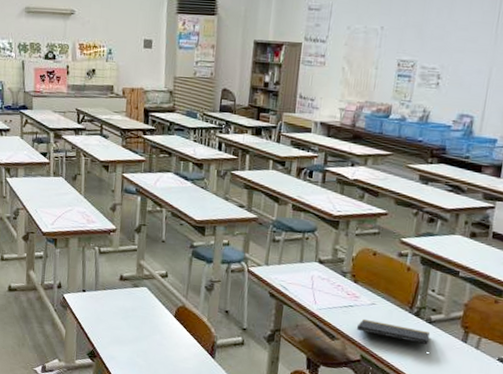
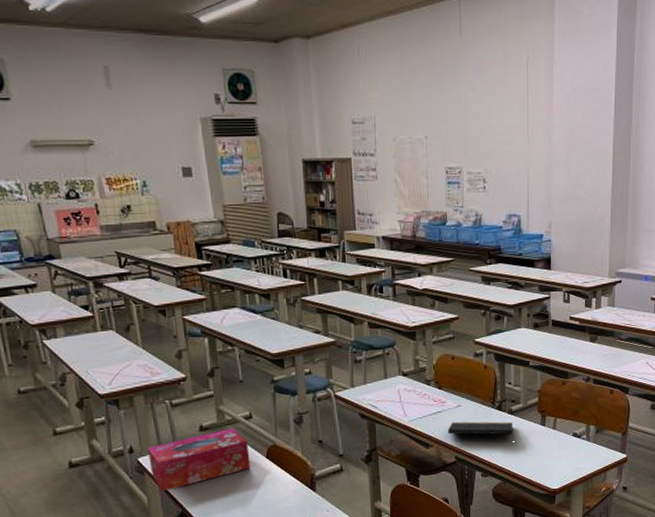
tissue box: none [72,282,160,329] -> present [148,428,251,491]

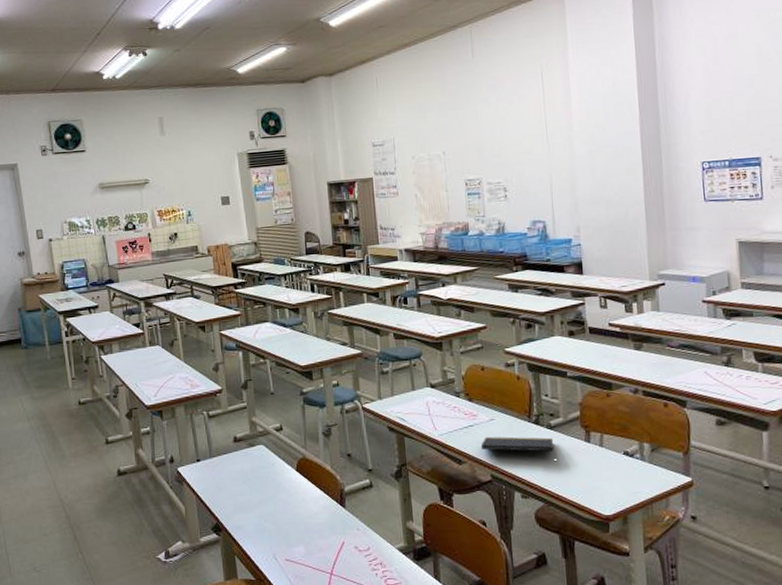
tissue box: present [148,428,251,491] -> none [187,440,281,502]

